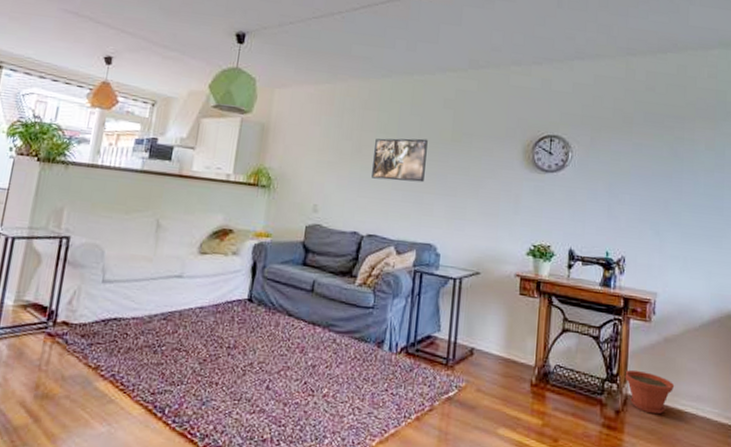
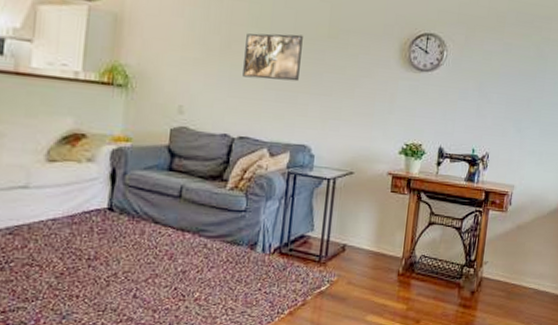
plant pot: present [623,369,675,415] -> none [480,255,523,292]

